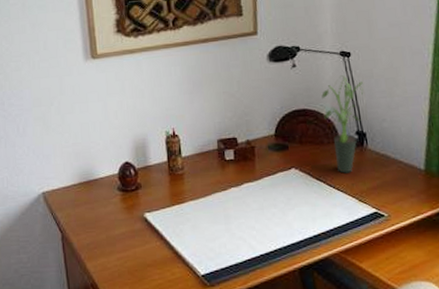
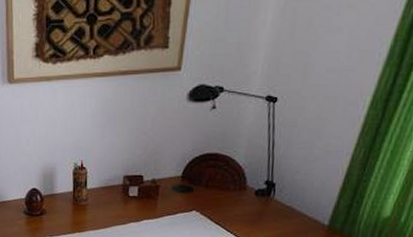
potted plant: present [321,75,364,173] -> none [235,122,284,221]

